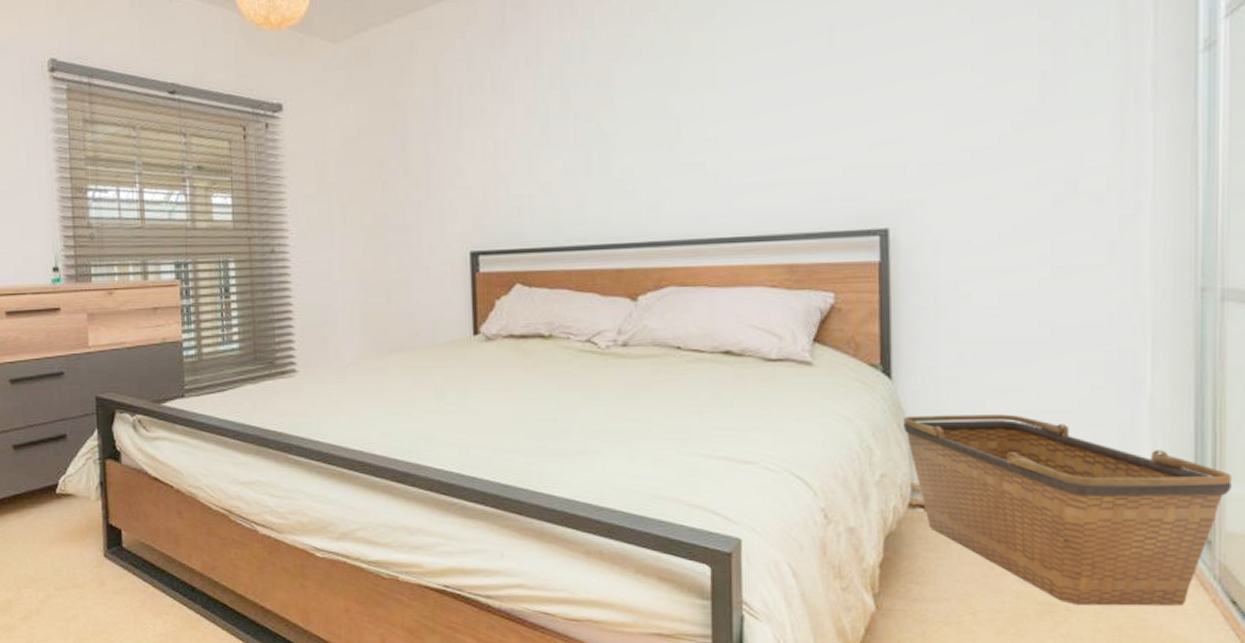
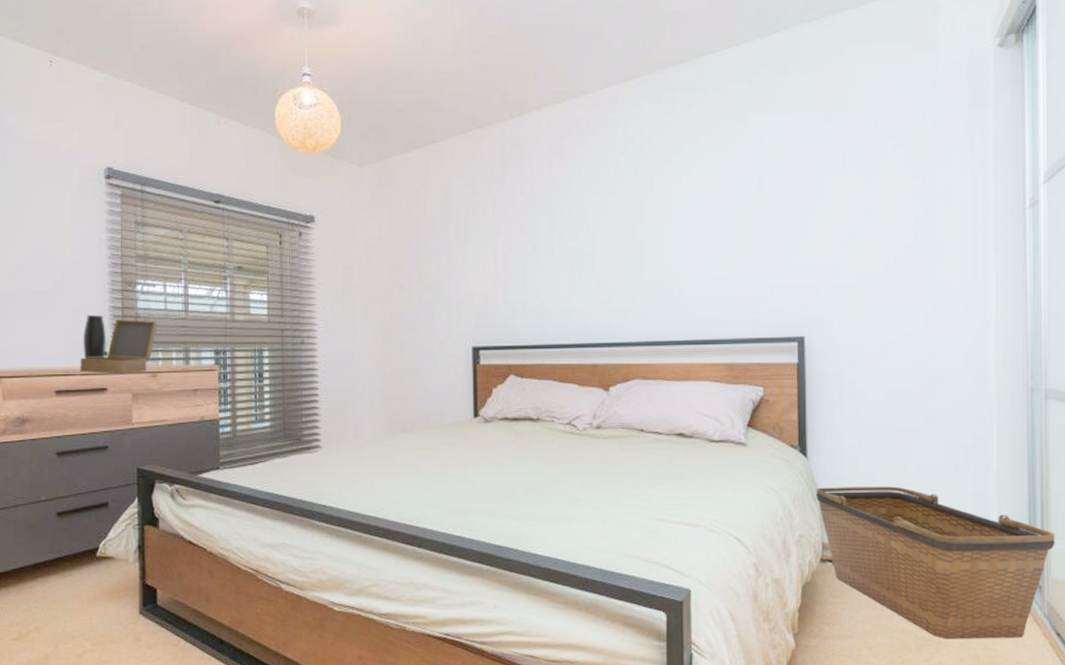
jewelry box: none [30,229,113,293] -> present [80,318,159,375]
vase: none [32,226,57,276] -> present [83,314,106,359]

